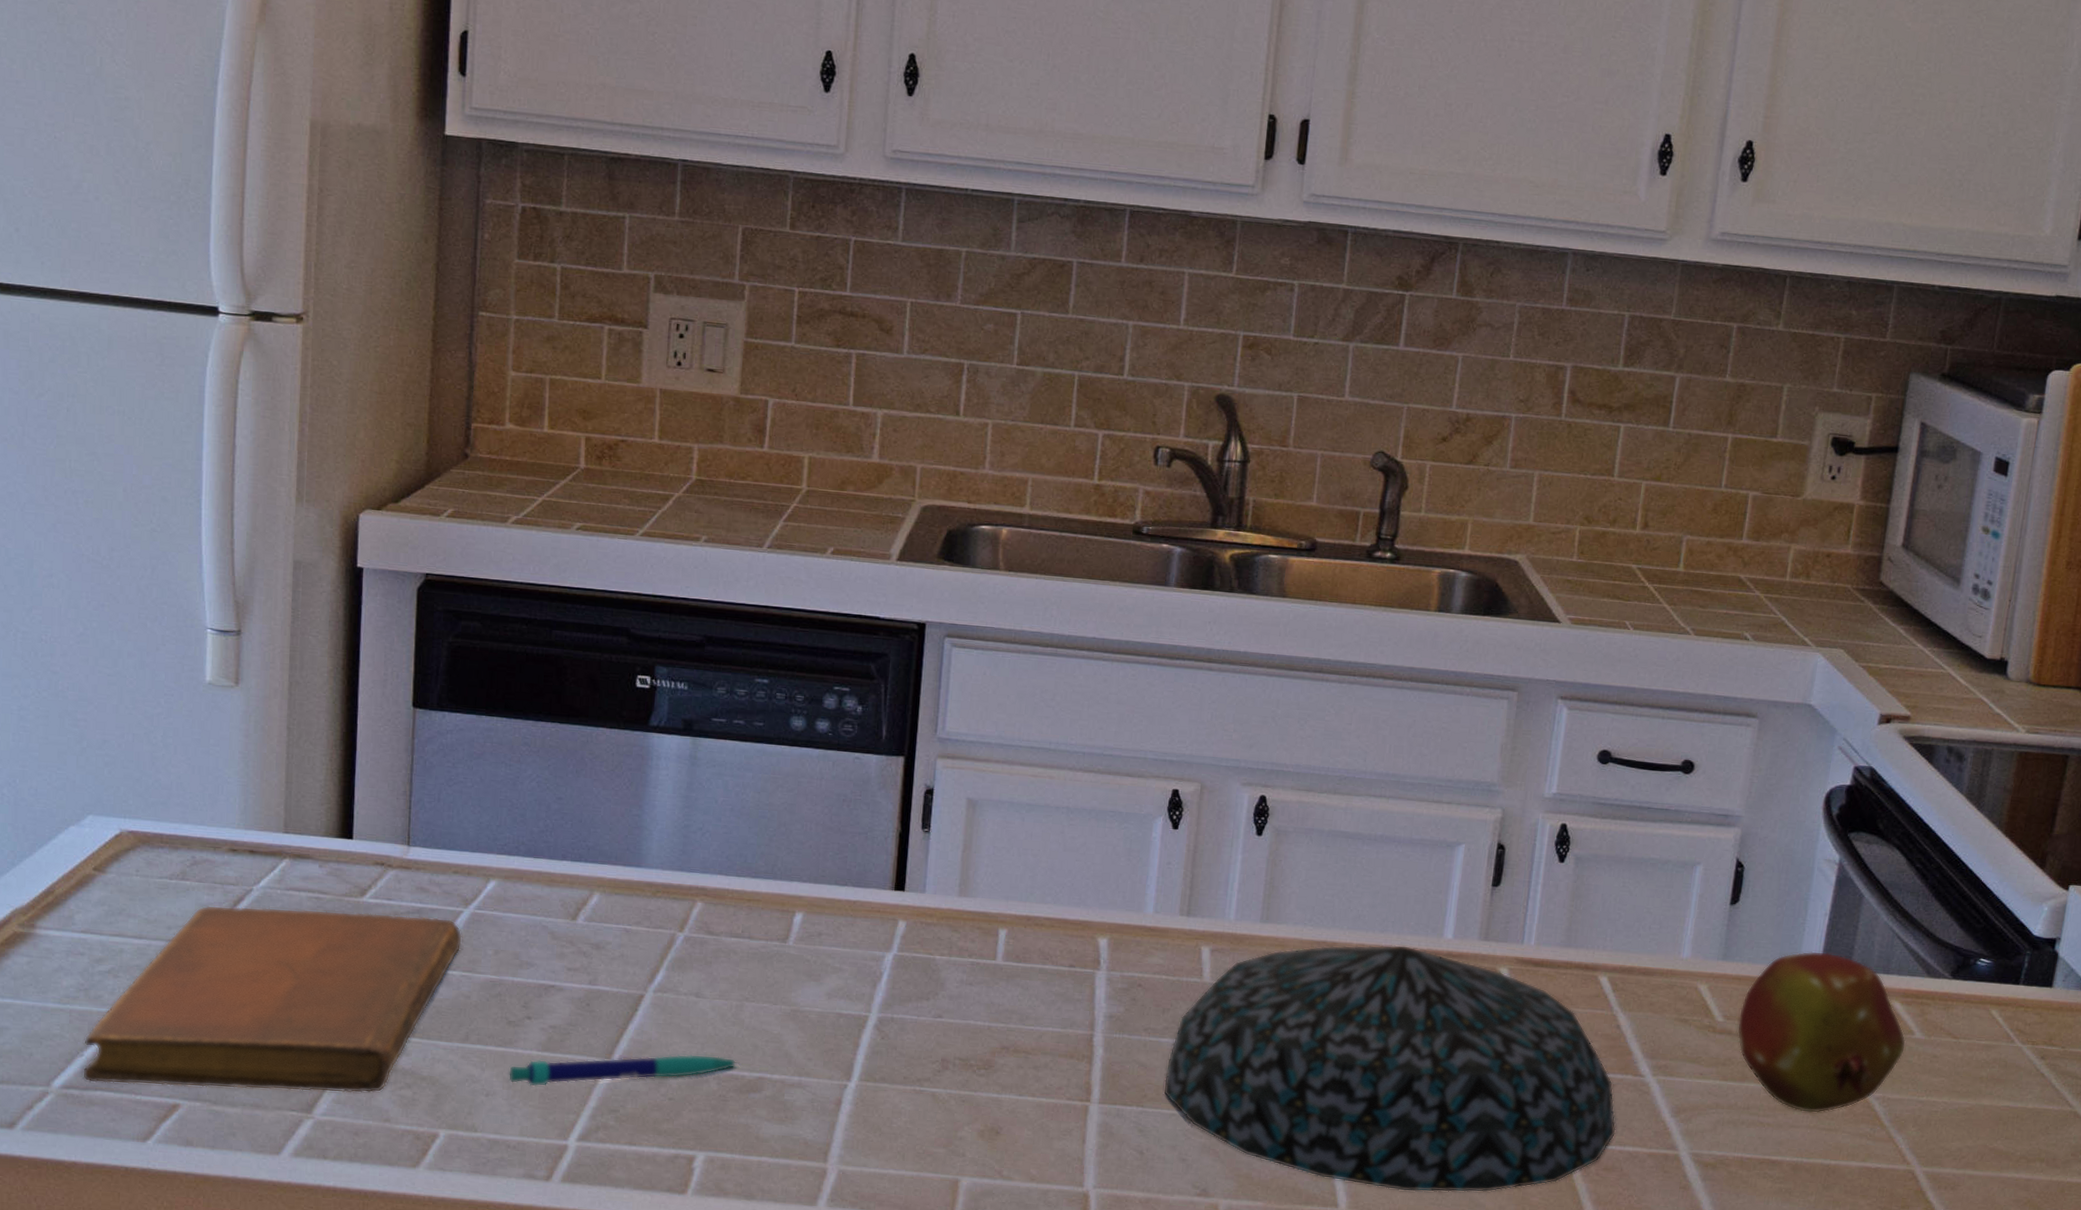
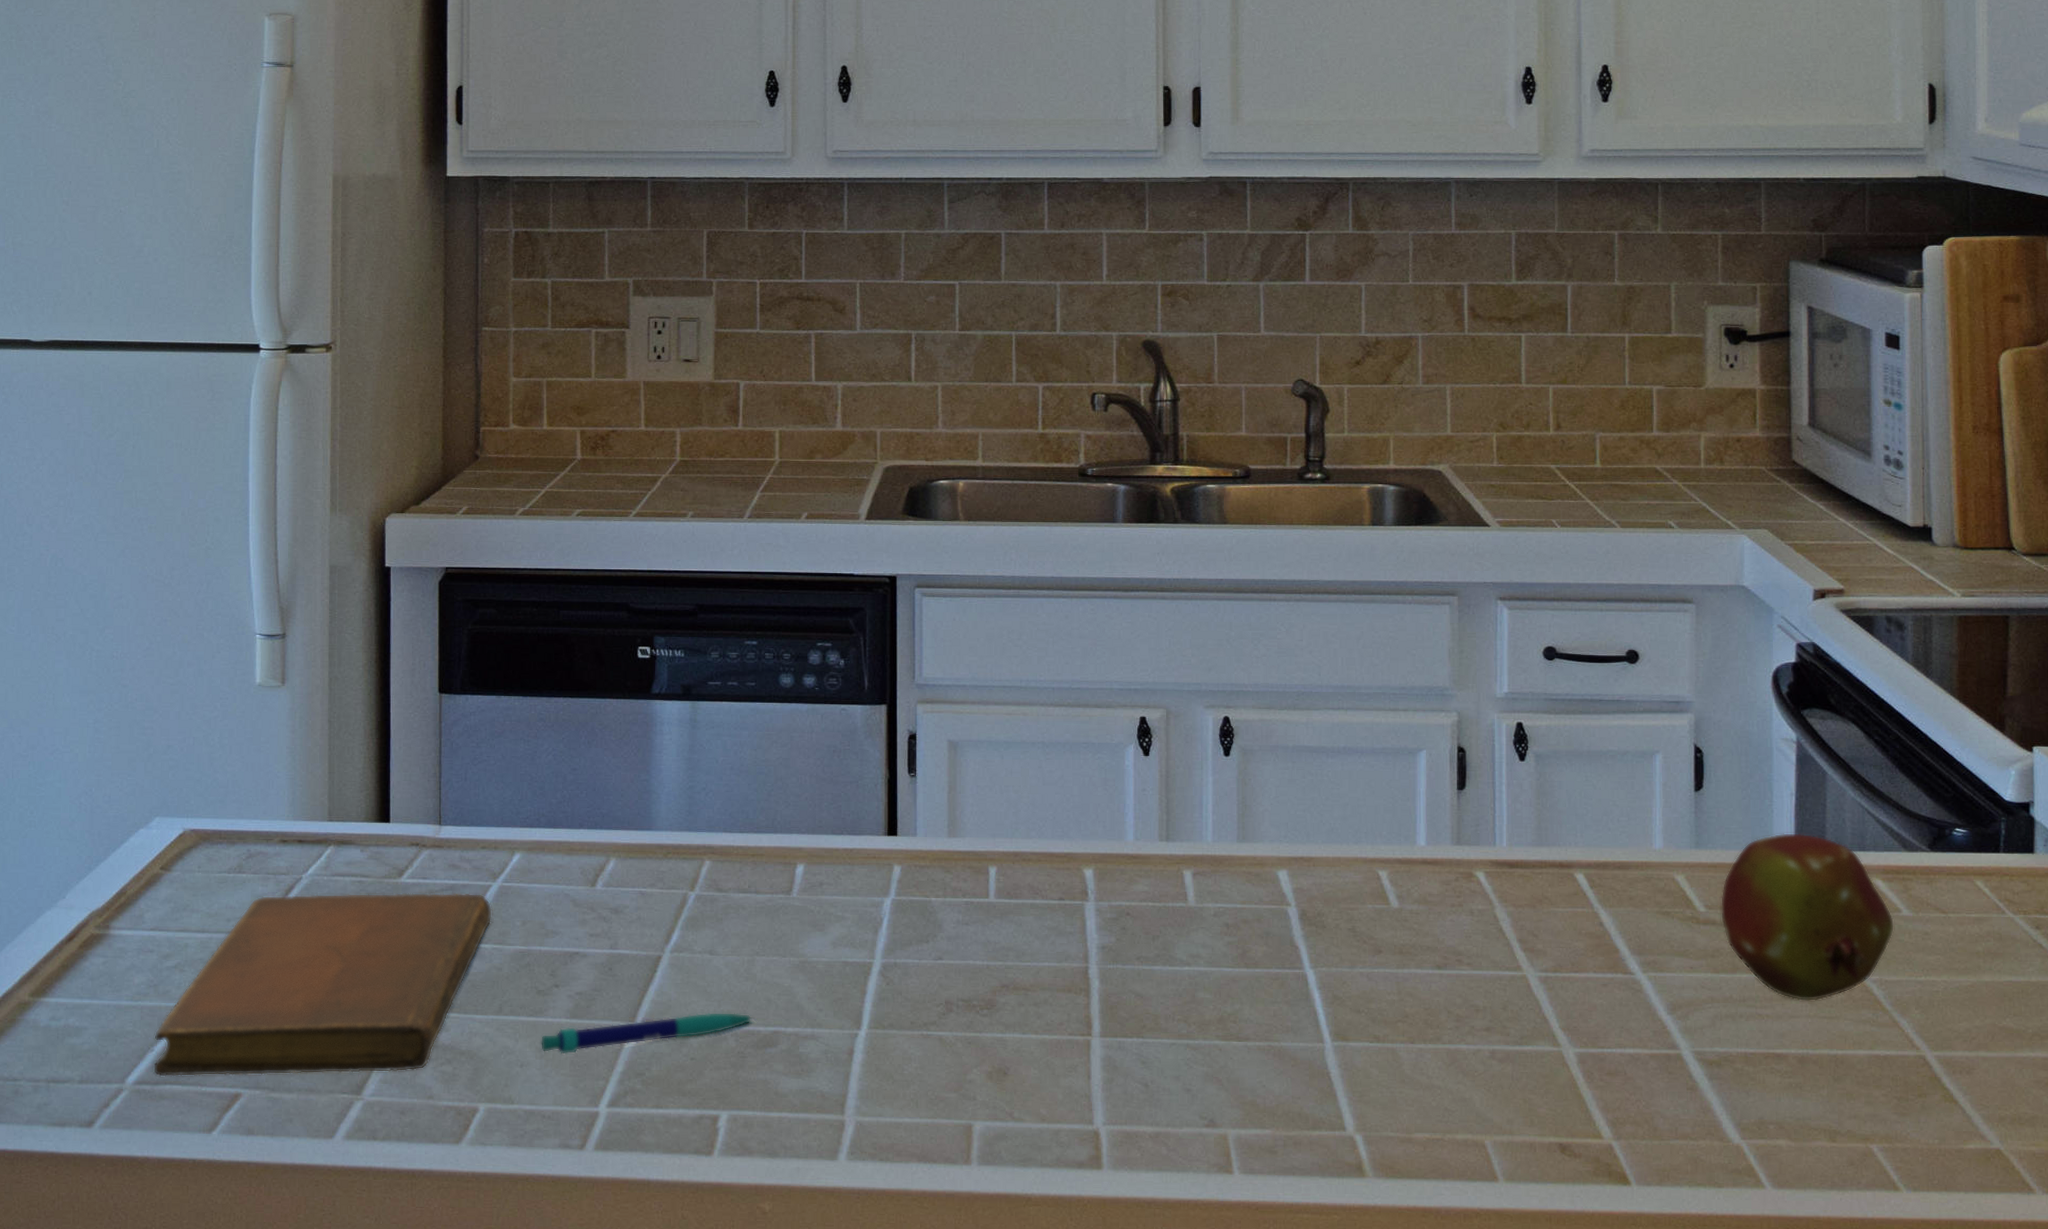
bowl: present [1164,944,1617,1193] -> none [1161,855,1615,1110]

